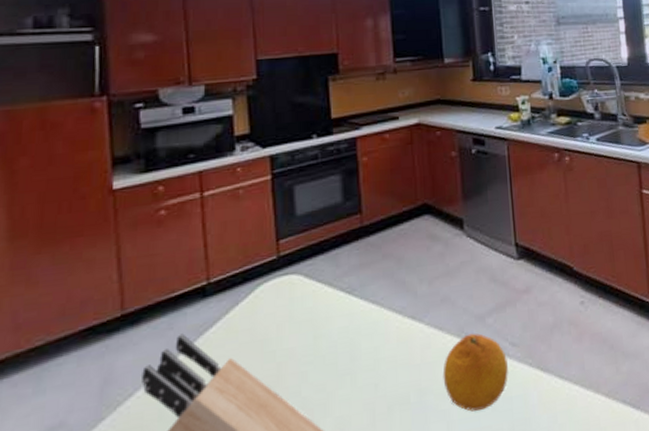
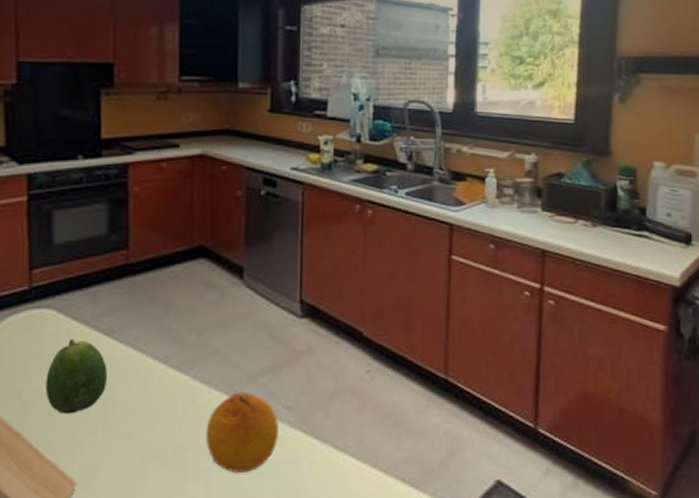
fruit: none [296,299,351,372] -> present [45,338,107,415]

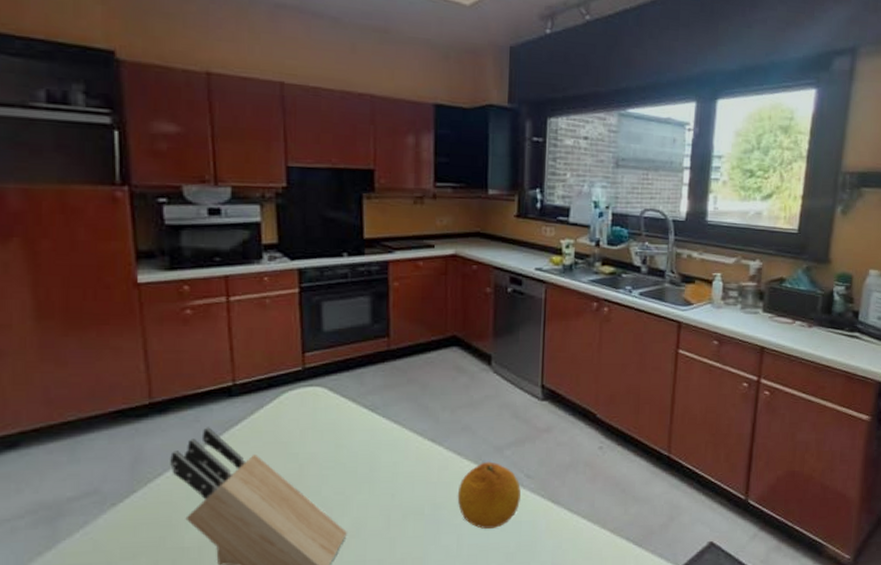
fruit: present [45,338,107,415] -> none [318,413,372,476]

